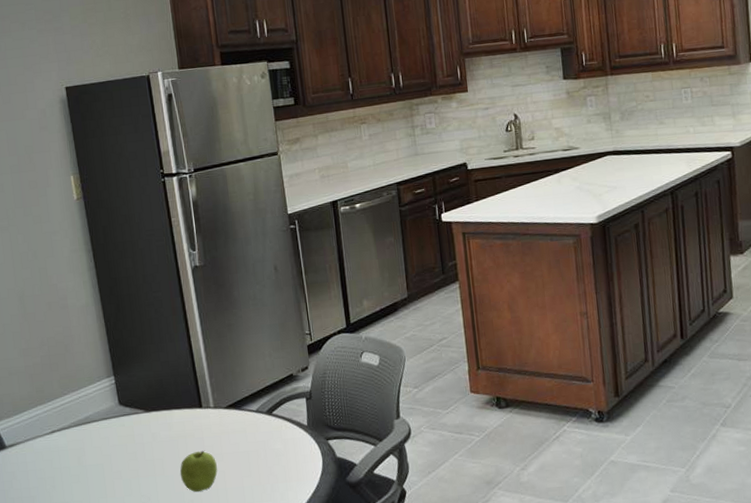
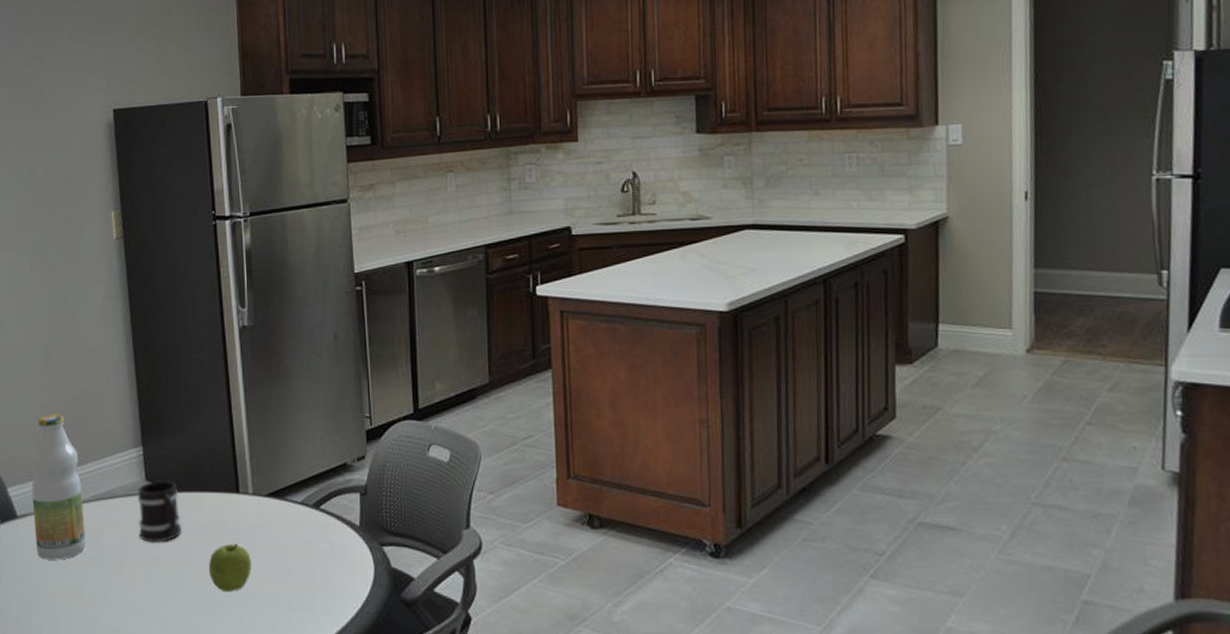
bottle: none [14,354,70,482] -> present [30,414,86,560]
mug: none [113,402,154,458] -> present [138,479,181,543]

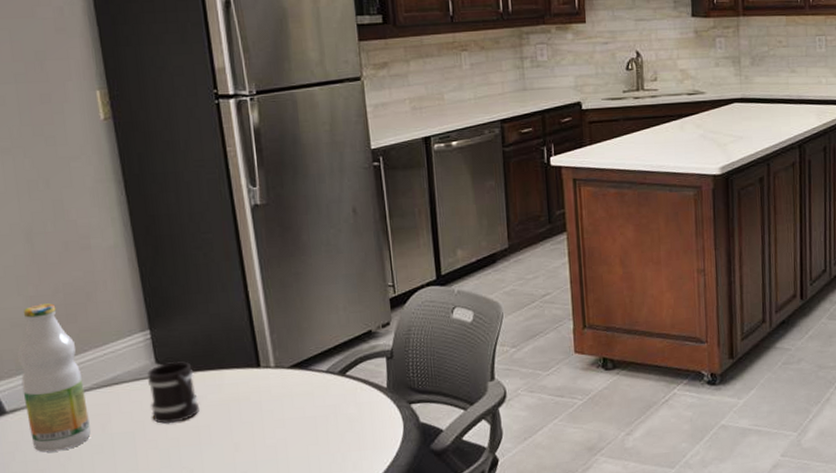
fruit: present [208,543,251,591] -> none [231,415,278,462]

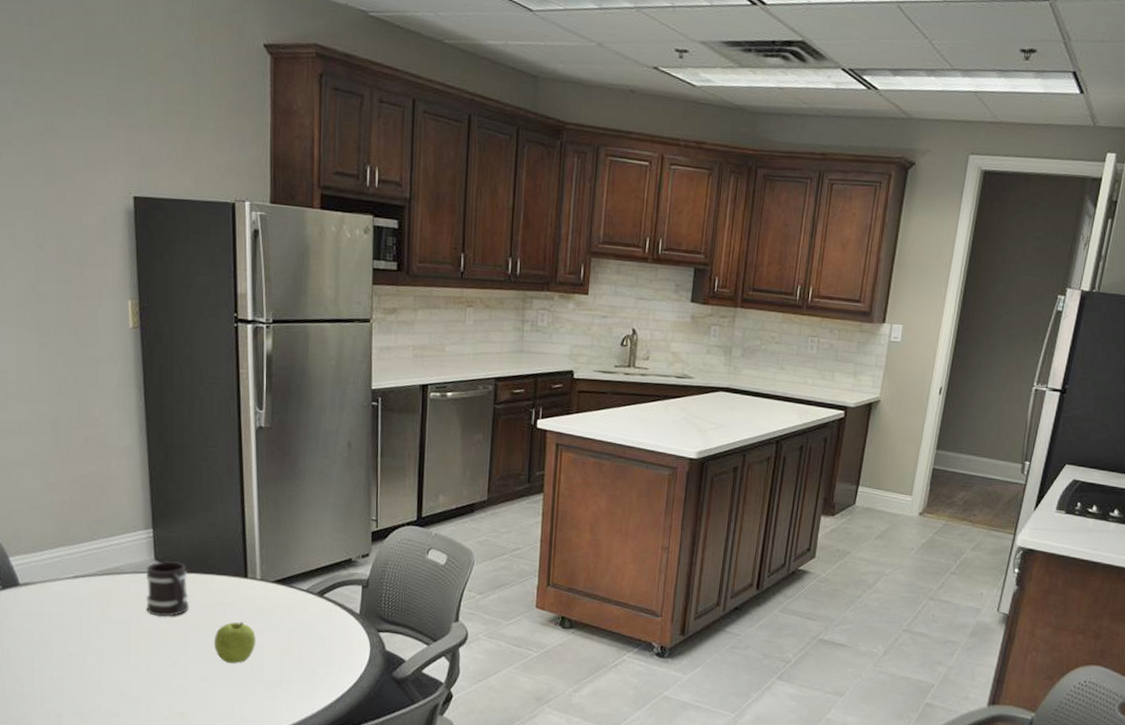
bottle: present [17,303,91,453] -> none [35,490,91,627]
fruit: none [231,415,278,462] -> present [214,622,255,663]

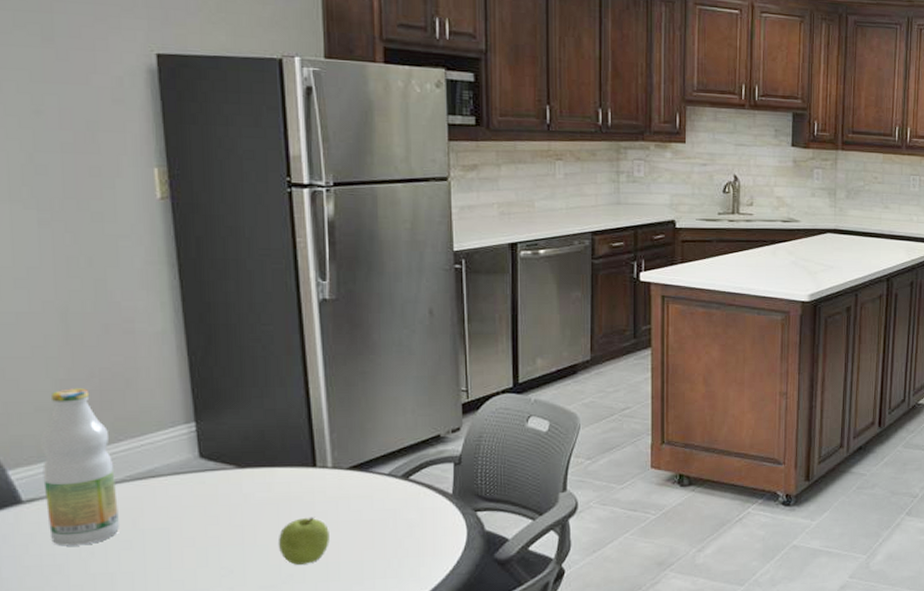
bottle: none [35,490,91,627] -> present [41,388,119,546]
mug: present [145,560,189,617] -> none [189,456,245,522]

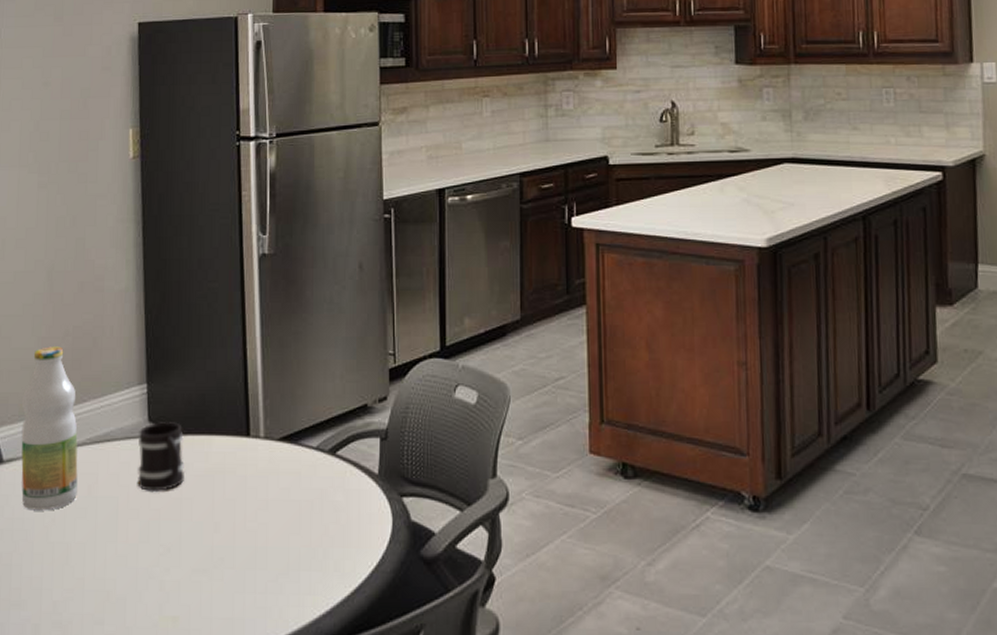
mug: none [189,456,245,522] -> present [137,420,184,493]
fruit: present [278,517,329,565] -> none [211,493,259,547]

